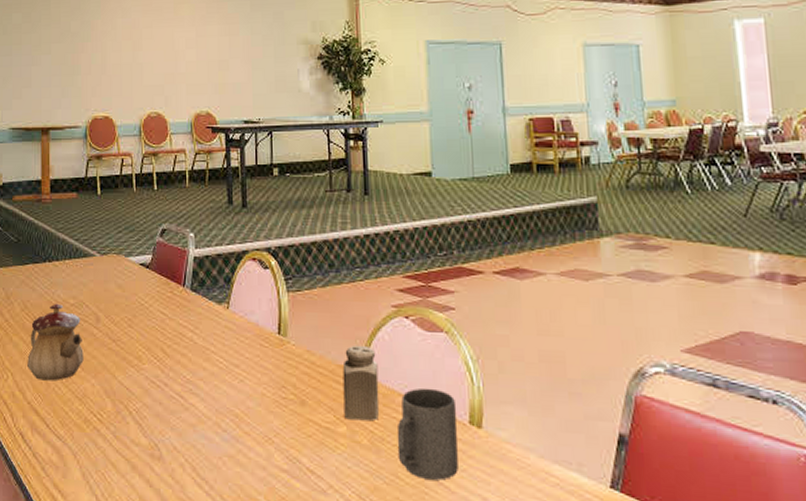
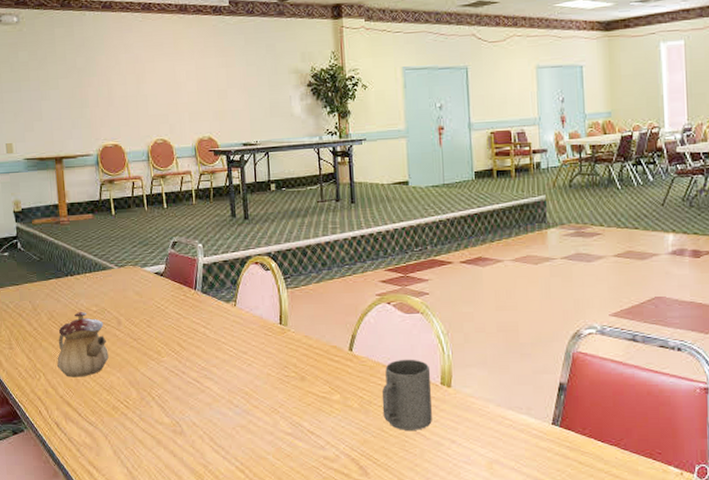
salt shaker: present [342,345,380,420] -> none [335,328,368,388]

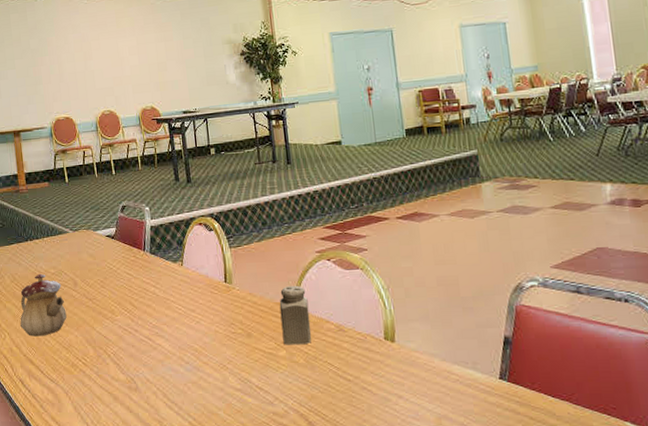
salt shaker: none [335,328,368,388] -> present [279,285,312,344]
mug: present [381,359,432,430] -> none [326,314,378,386]

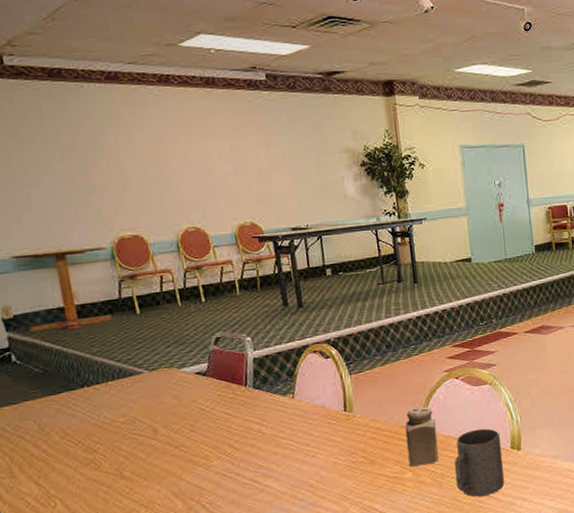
teapot: present [20,273,67,337] -> none [76,424,145,499]
mug: none [326,314,378,386] -> present [454,428,504,497]

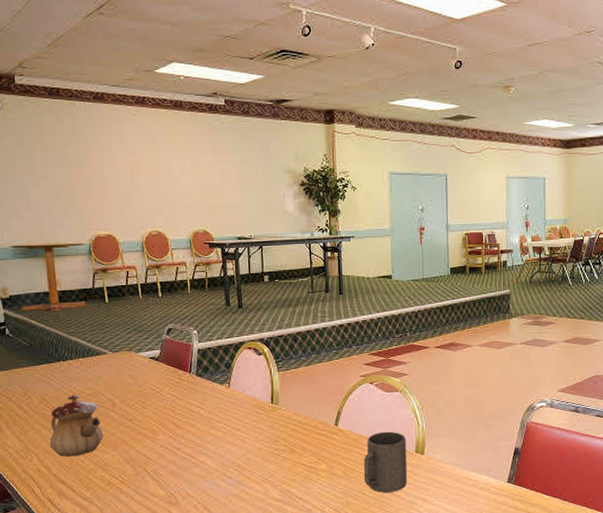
teapot: none [76,424,145,499] -> present [50,394,103,457]
salt shaker: present [405,406,439,466] -> none [322,406,351,458]

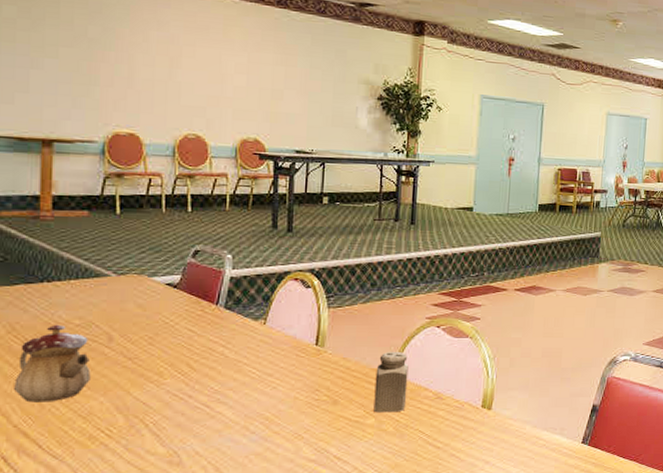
salt shaker: none [322,406,351,458] -> present [374,351,409,412]
mug: present [363,431,407,493] -> none [418,382,473,453]

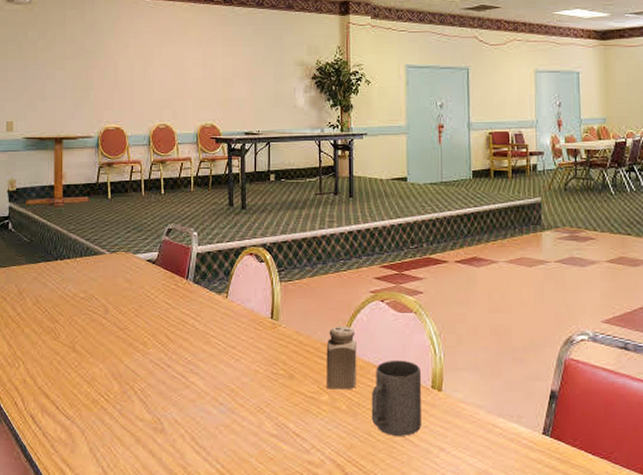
teapot: present [14,324,91,403] -> none [38,297,93,367]
mug: none [418,382,473,453] -> present [371,359,422,436]

